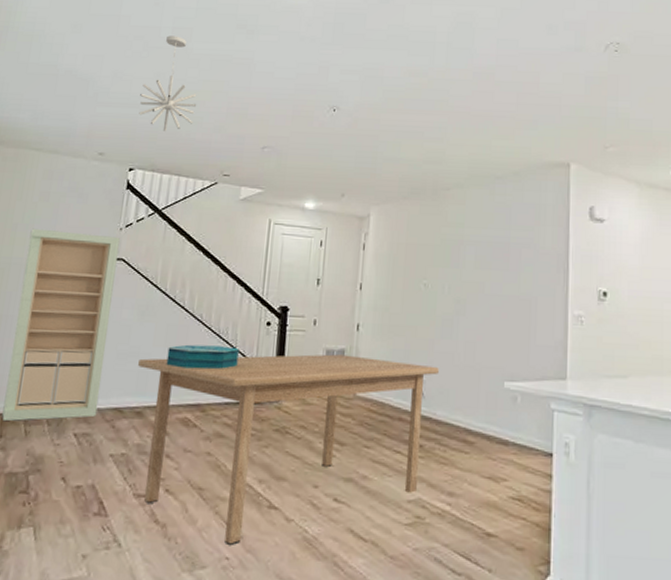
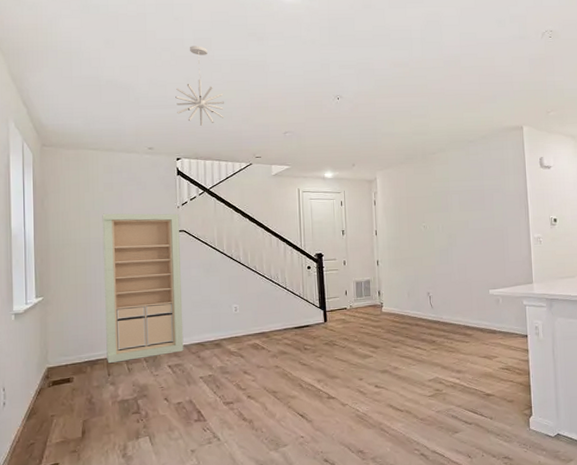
table: present [138,354,439,545] -> none [211,284,441,428]
decorative box: present [166,344,239,370] -> none [233,288,289,308]

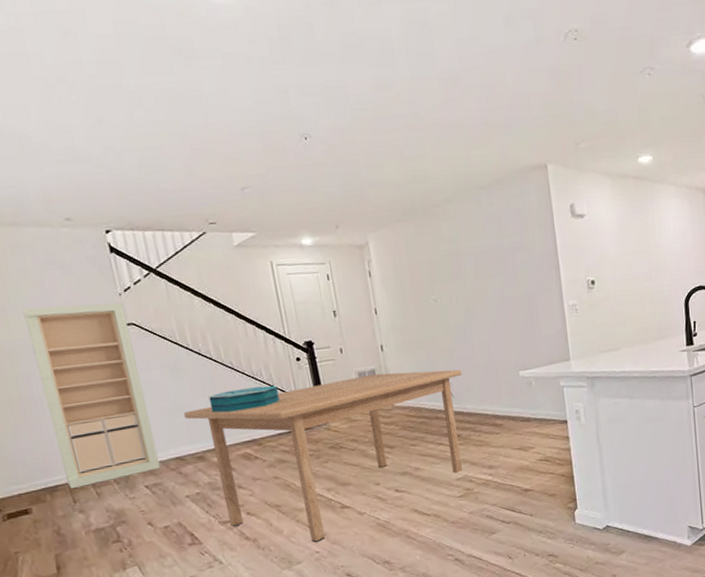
pendant light: present [175,46,225,126] -> none [86,71,159,185]
table: none [211,284,441,428] -> present [184,369,462,542]
decorative box: none [233,288,289,308] -> present [208,385,280,413]

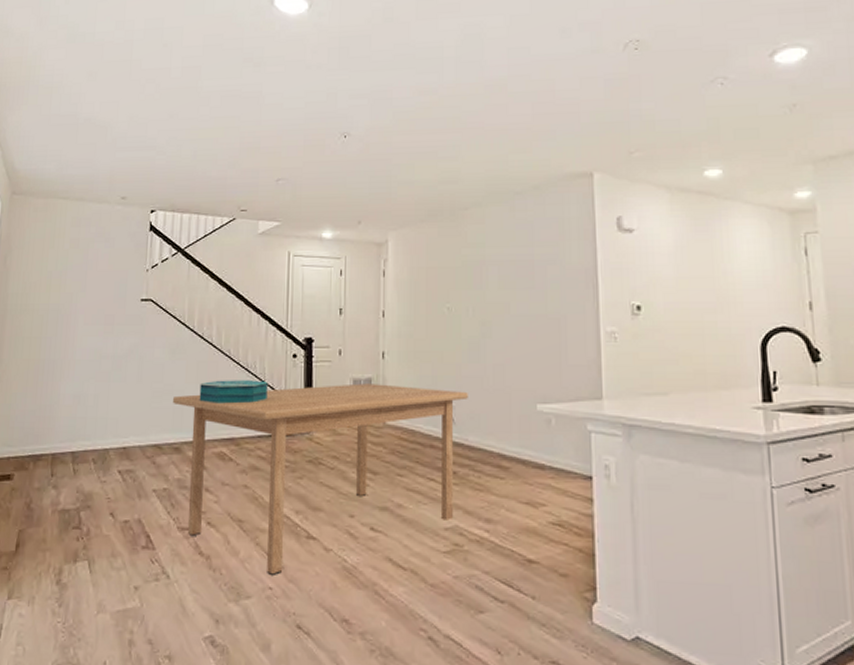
storage cabinet: present [22,302,161,489] -> none [52,274,147,461]

